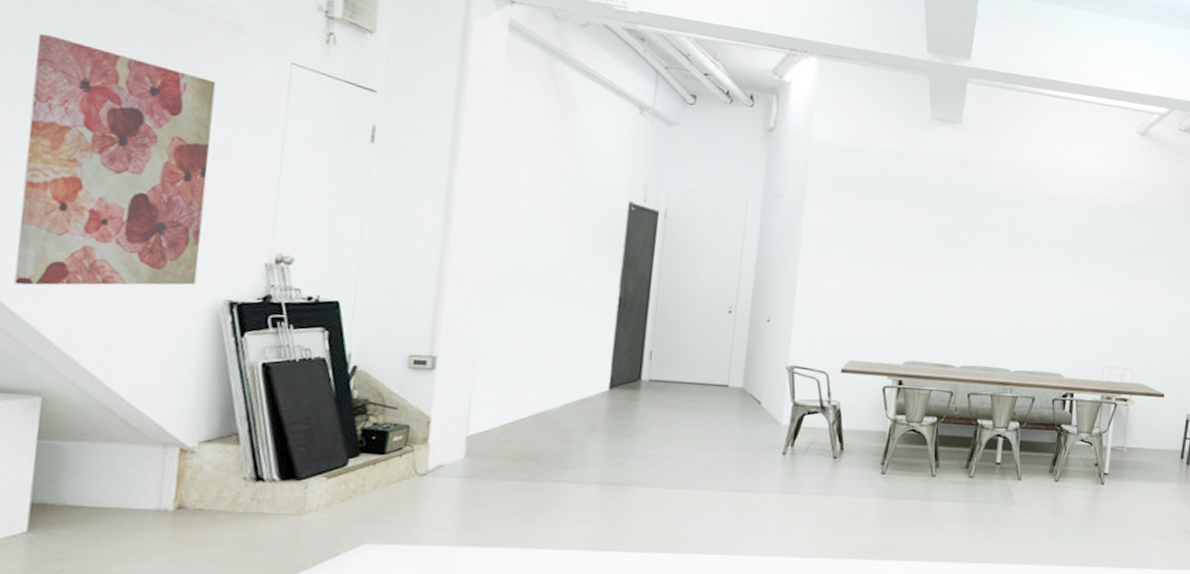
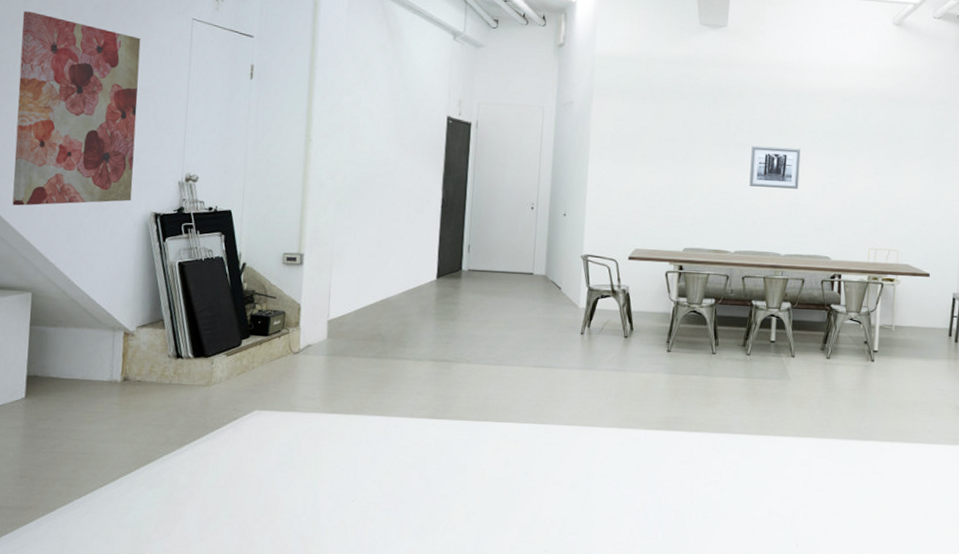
wall art: none [979,253,1037,302] -> present [749,145,801,189]

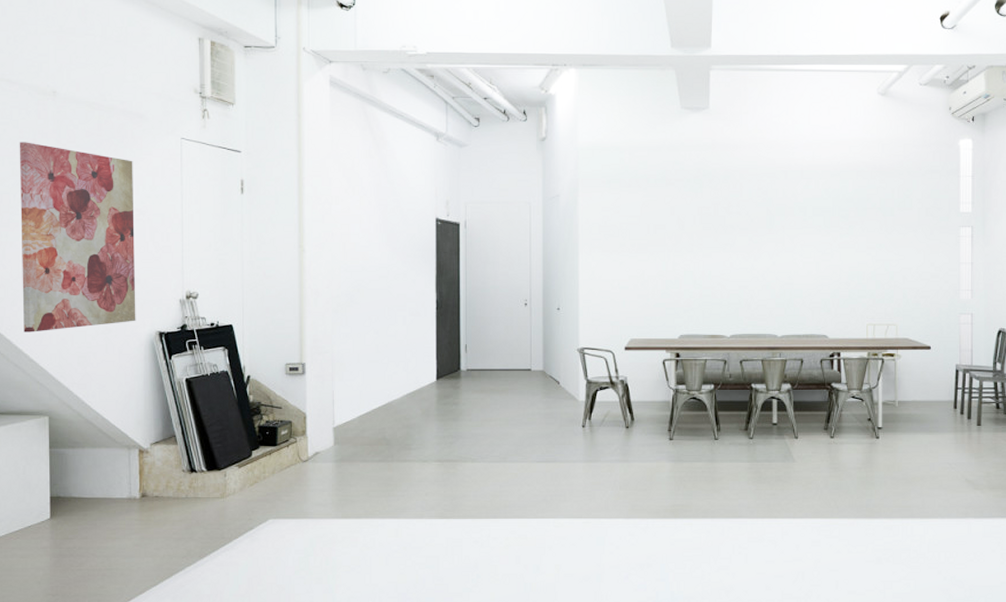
wall art: present [749,145,801,189] -> none [741,227,792,269]

